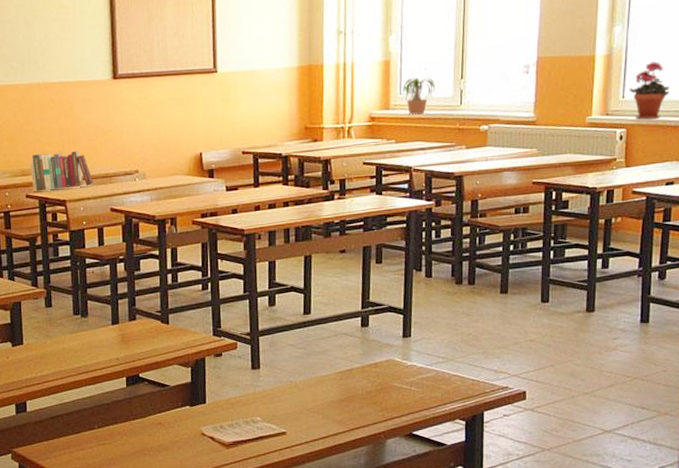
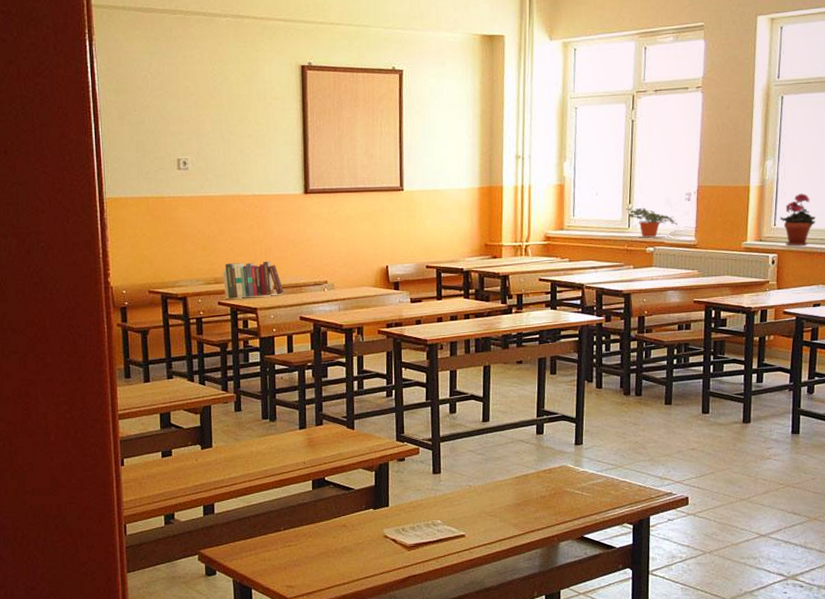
potted plant: present [402,77,436,115] -> none [575,201,606,236]
potted plant: none [458,82,516,115] -> present [626,207,678,238]

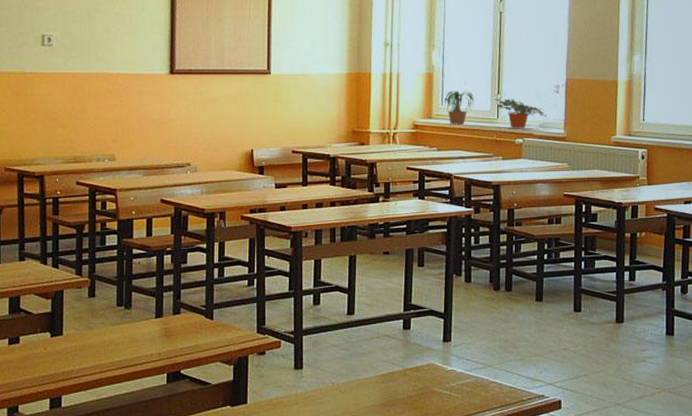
books: present [223,261,284,299] -> none [83,141,145,179]
potted plant: none [575,201,606,236] -> present [444,91,475,125]
potted plant: present [780,193,816,247] -> none [648,90,684,143]

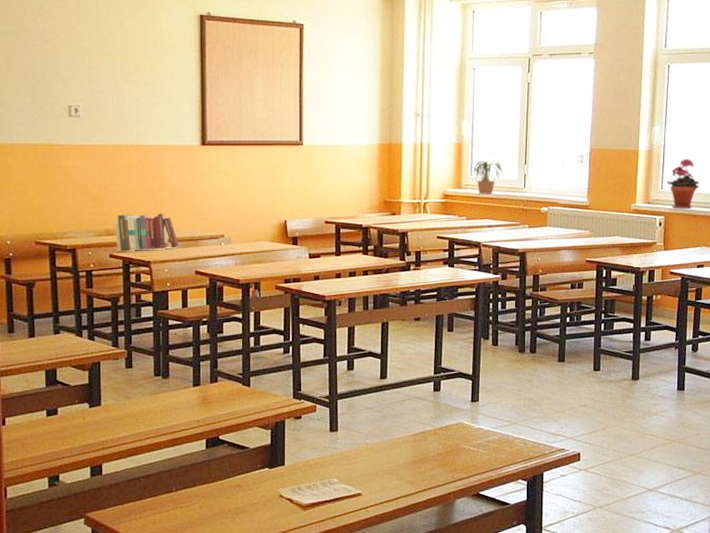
books: none [83,141,145,179] -> present [115,213,179,251]
potted plant: present [495,98,547,129] -> none [522,168,572,198]
potted plant: none [648,90,684,143] -> present [666,159,700,210]

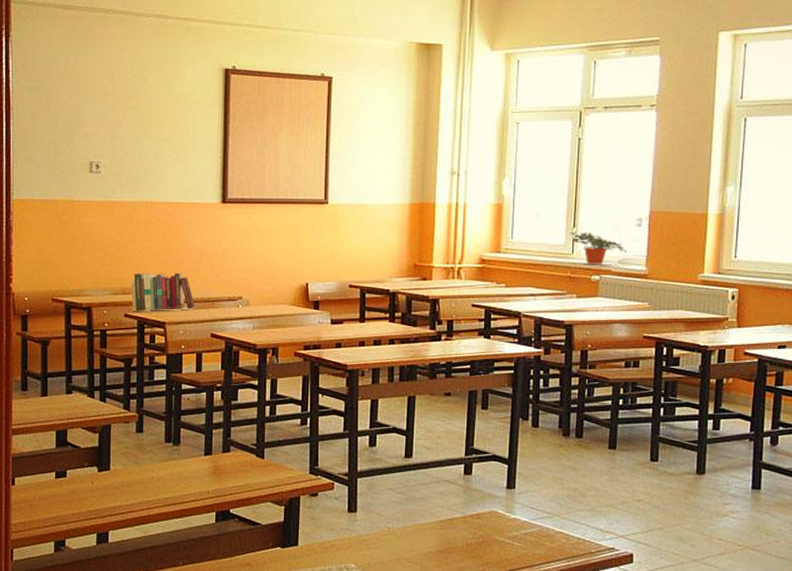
potted plant: present [473,161,503,194] -> none [514,223,548,260]
potted plant: none [522,168,572,198] -> present [570,232,628,265]
potted plant: present [666,159,700,210] -> none [741,224,782,282]

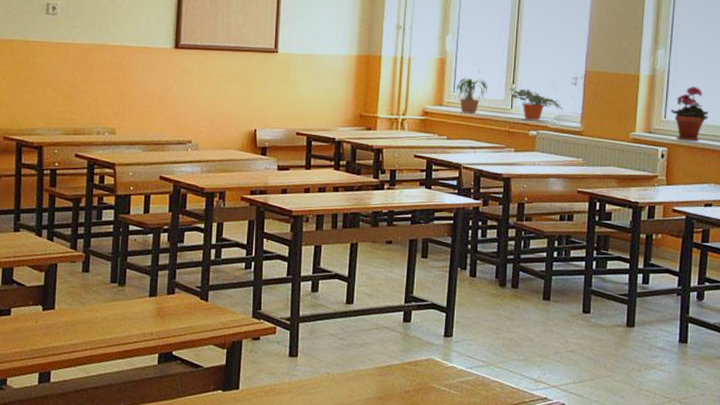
books: present [131,272,195,311] -> none [82,114,145,152]
potted plant: none [514,223,548,260] -> present [456,78,488,114]
potted plant: none [741,224,782,282] -> present [671,87,708,142]

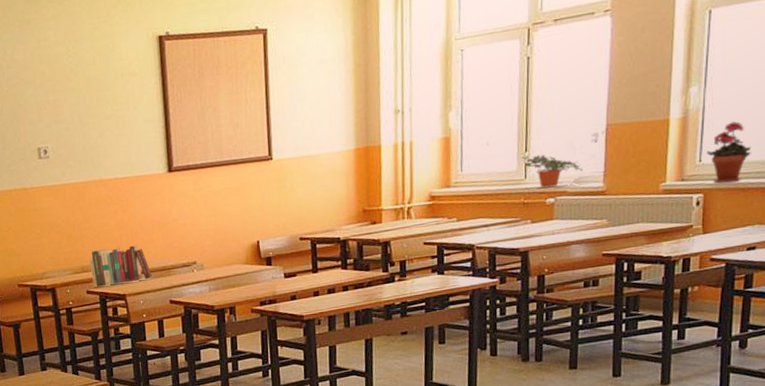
books: none [82,114,145,152] -> present [89,245,152,287]
potted plant: present [456,78,488,114] -> none [463,152,499,192]

